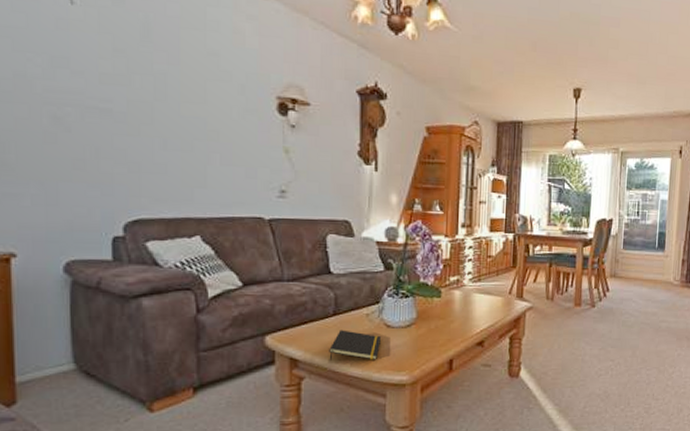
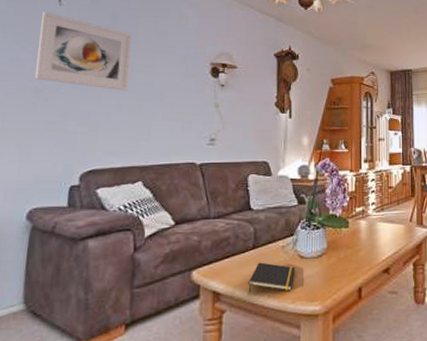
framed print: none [49,11,174,126] -> present [35,12,132,91]

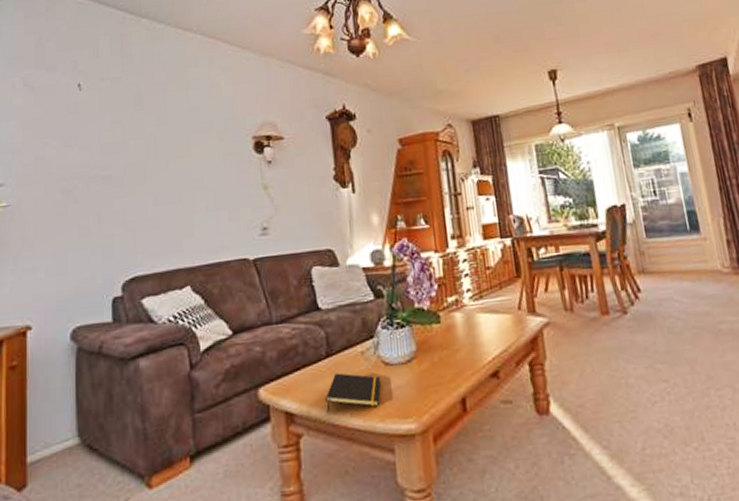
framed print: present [35,12,132,91] -> none [63,100,163,182]

